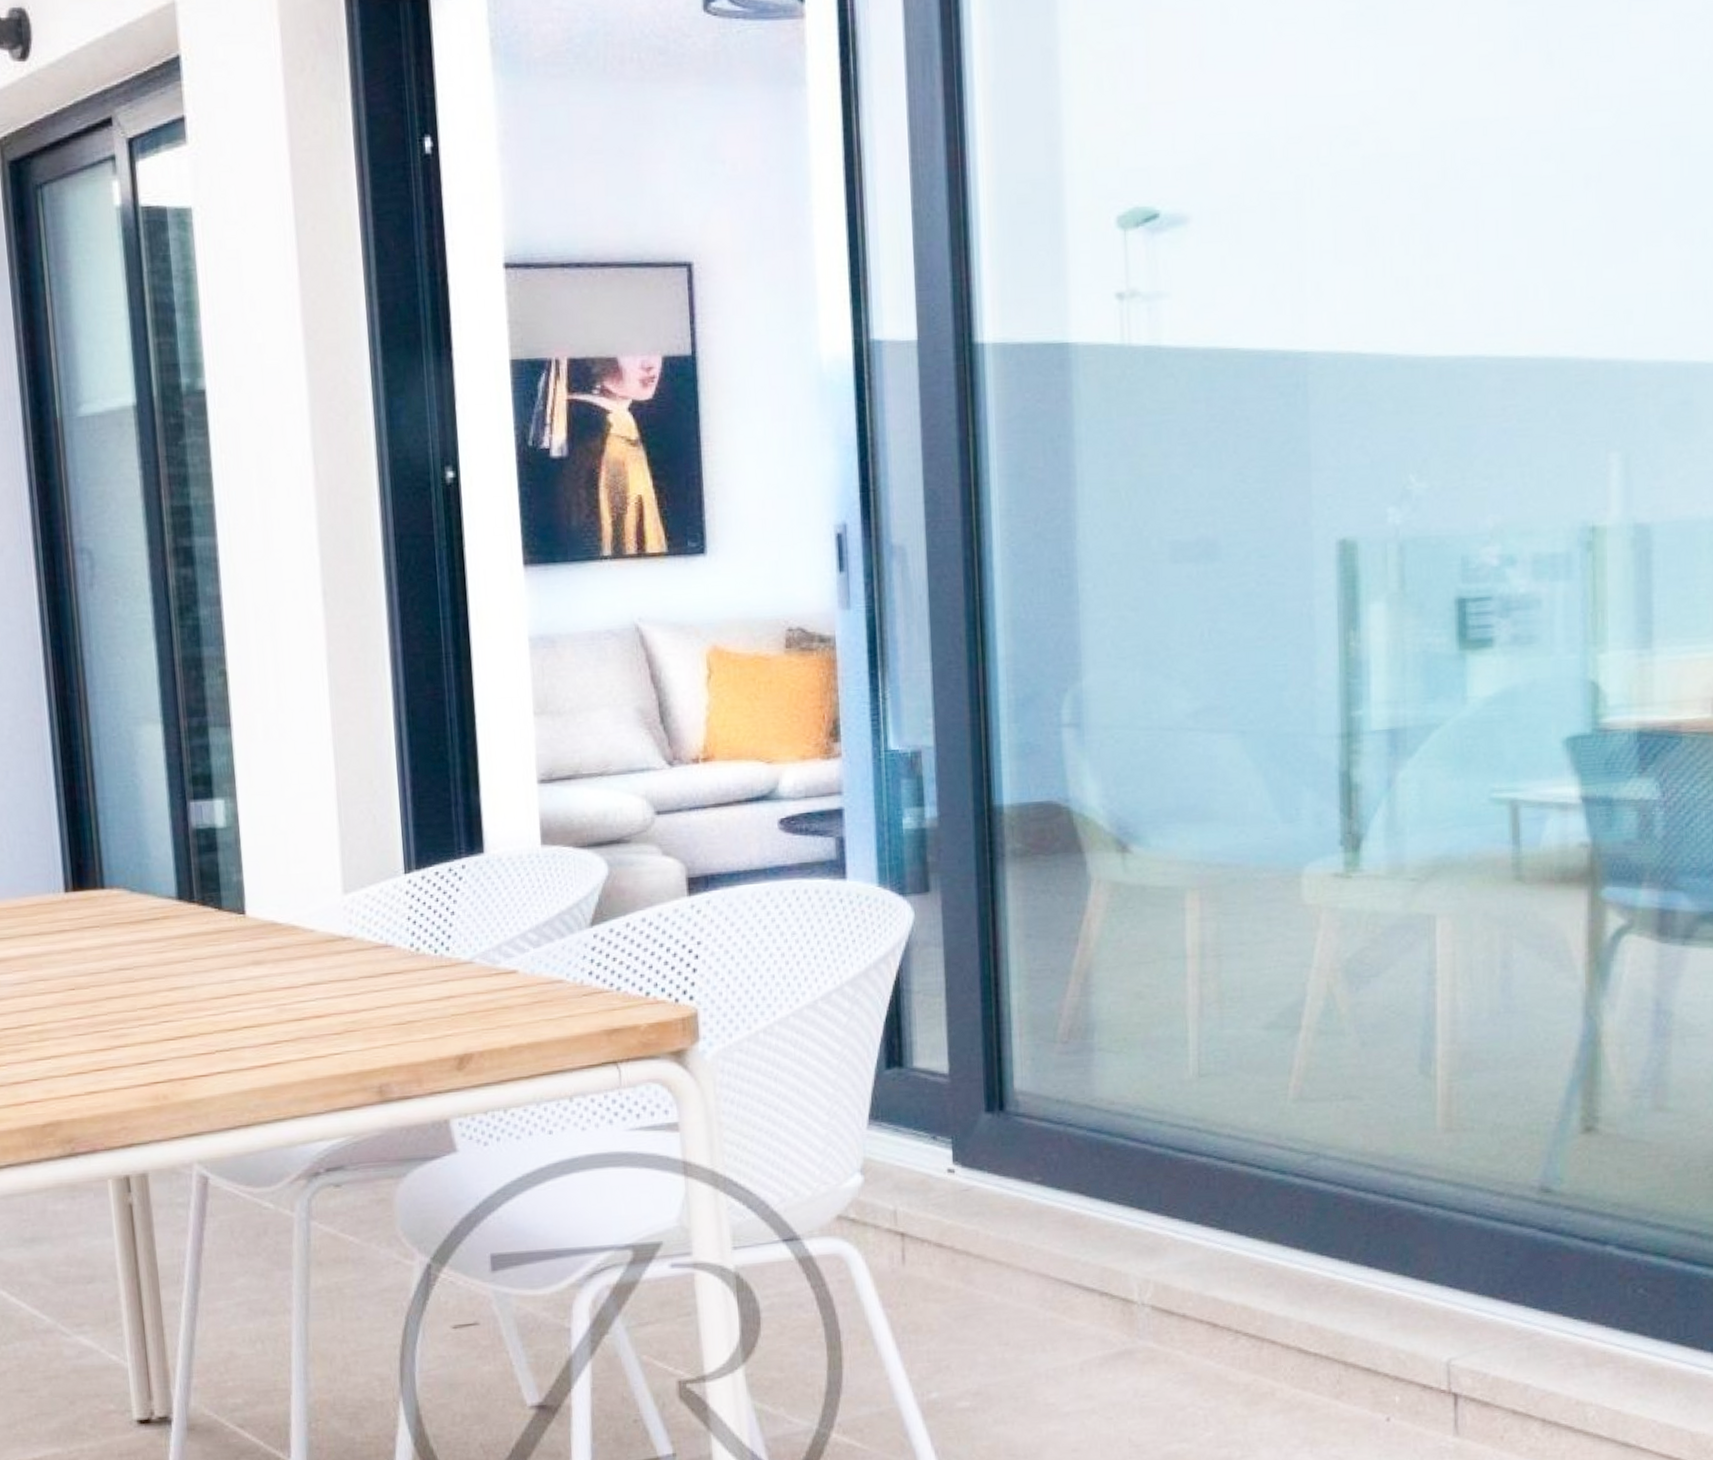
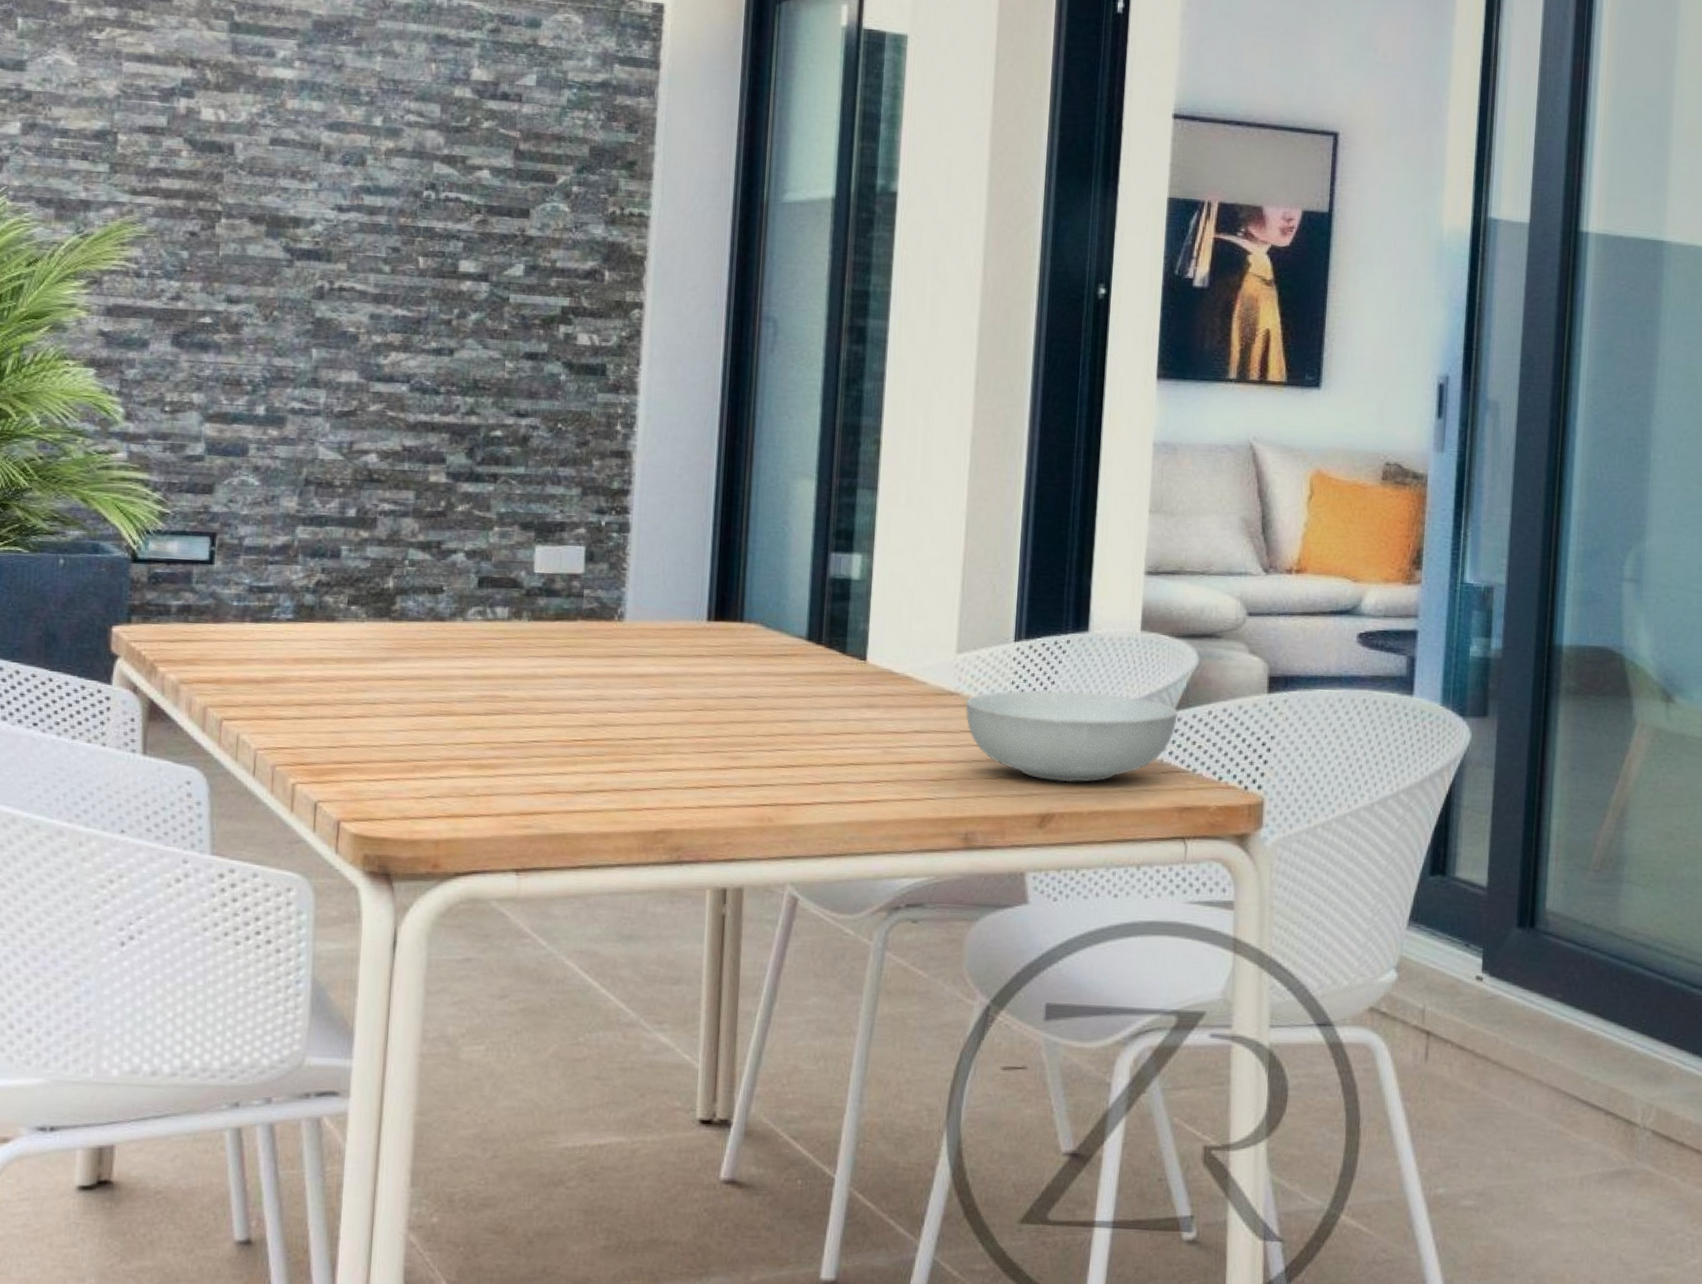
serving bowl: none [360,918,594,1019] -> present [965,690,1178,783]

